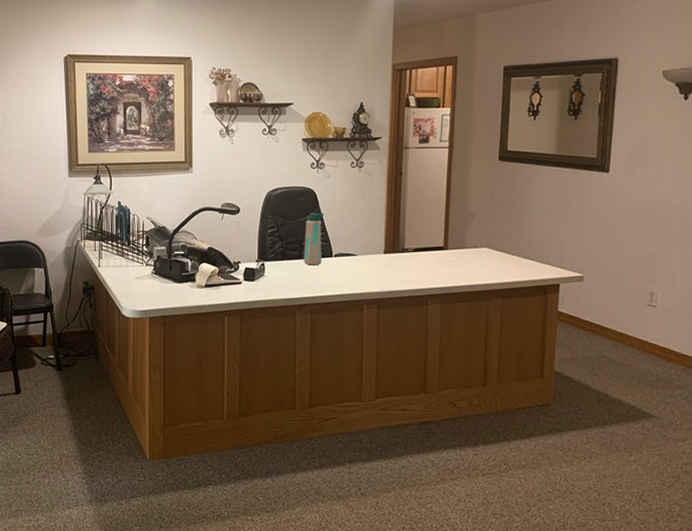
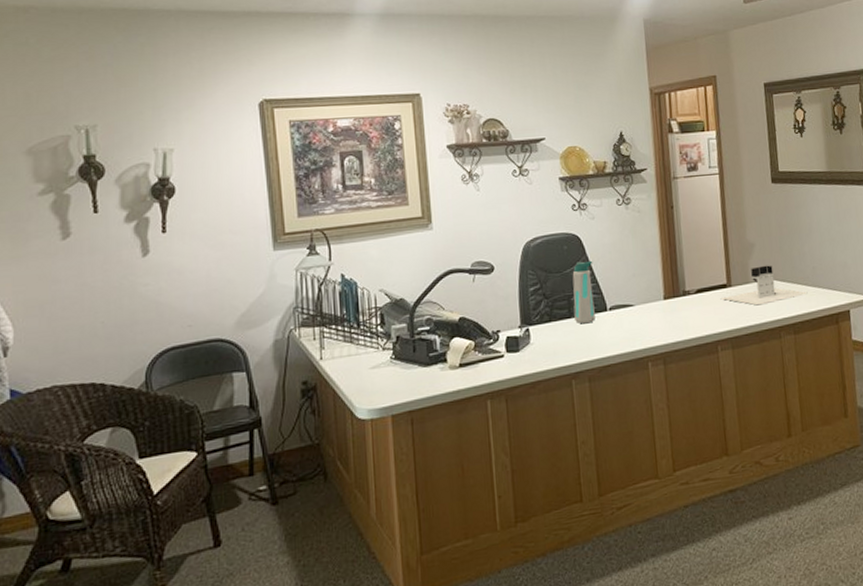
desk organizer: none [437,234,520,269] -> present [721,265,808,306]

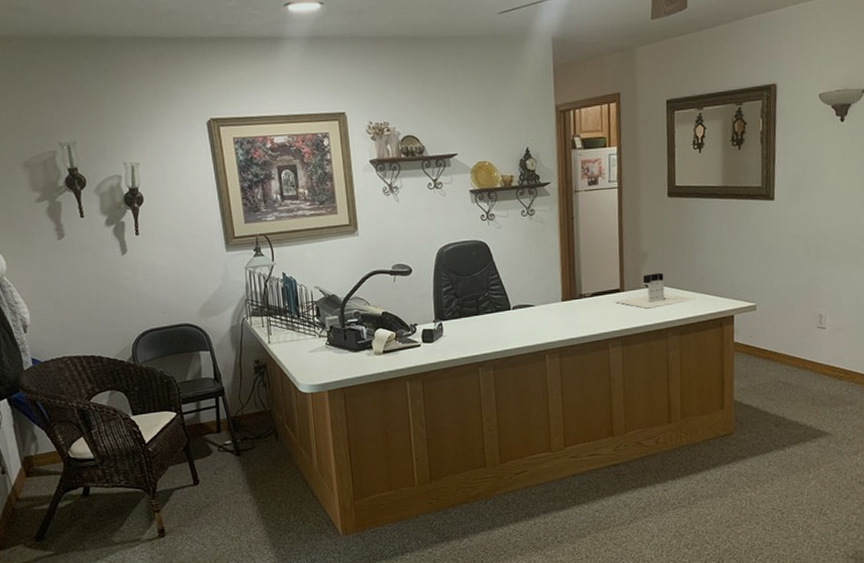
water bottle: present [572,260,595,324] -> none [480,265,500,321]

